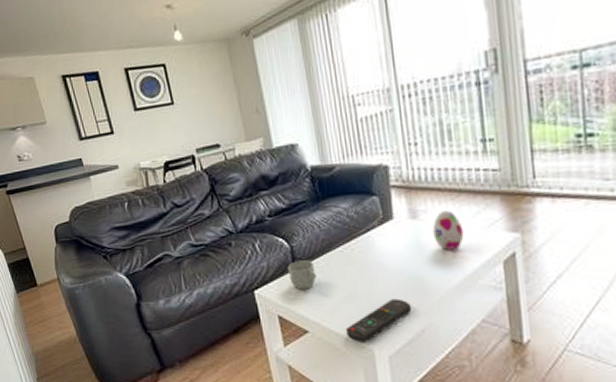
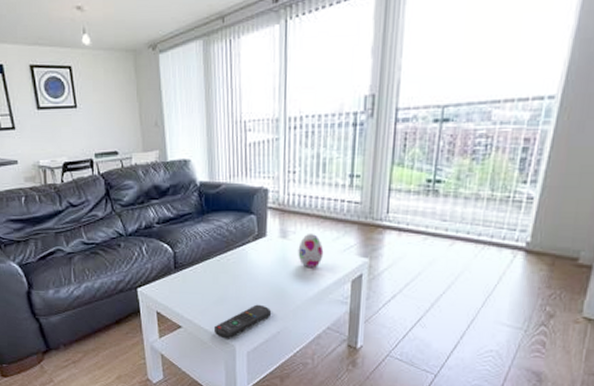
mug: present [287,260,316,290] -> none [169,265,194,291]

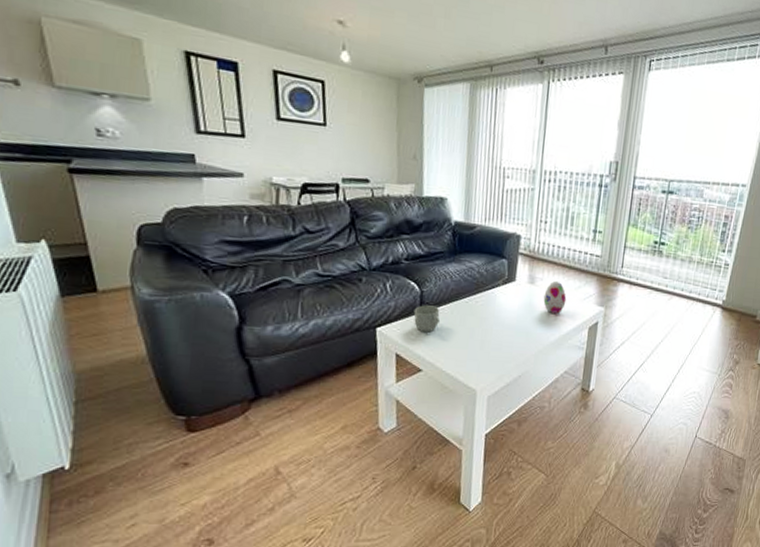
mug: none [169,265,194,291] -> present [413,305,440,333]
remote control: present [213,304,272,339] -> none [455,348,515,383]

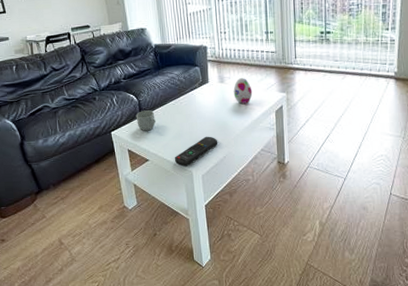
remote control: none [455,348,515,383] -> present [174,136,218,167]

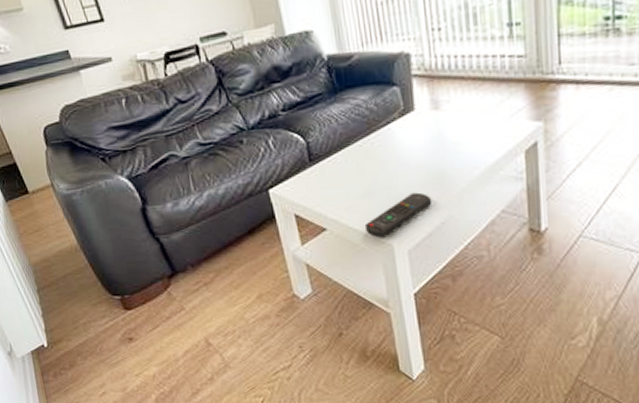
mug: present [135,110,156,131] -> none [303,156,334,188]
decorative egg: present [233,77,253,104] -> none [455,99,487,141]

